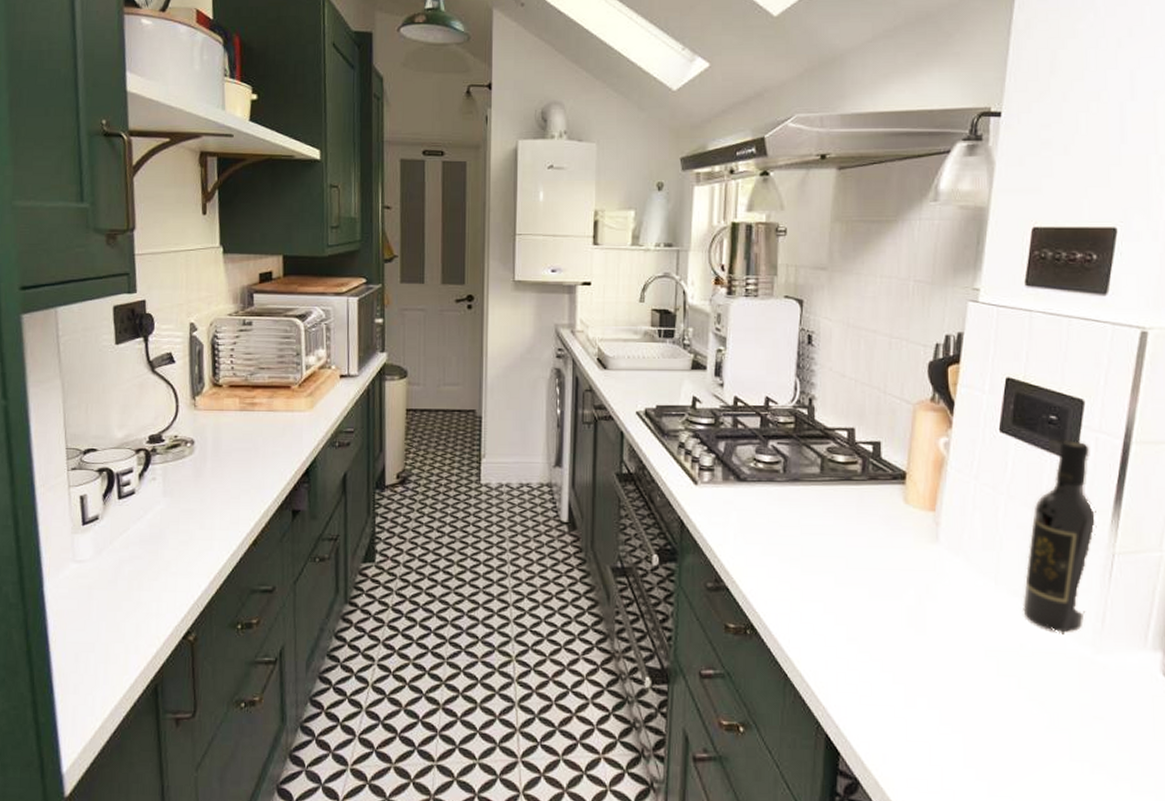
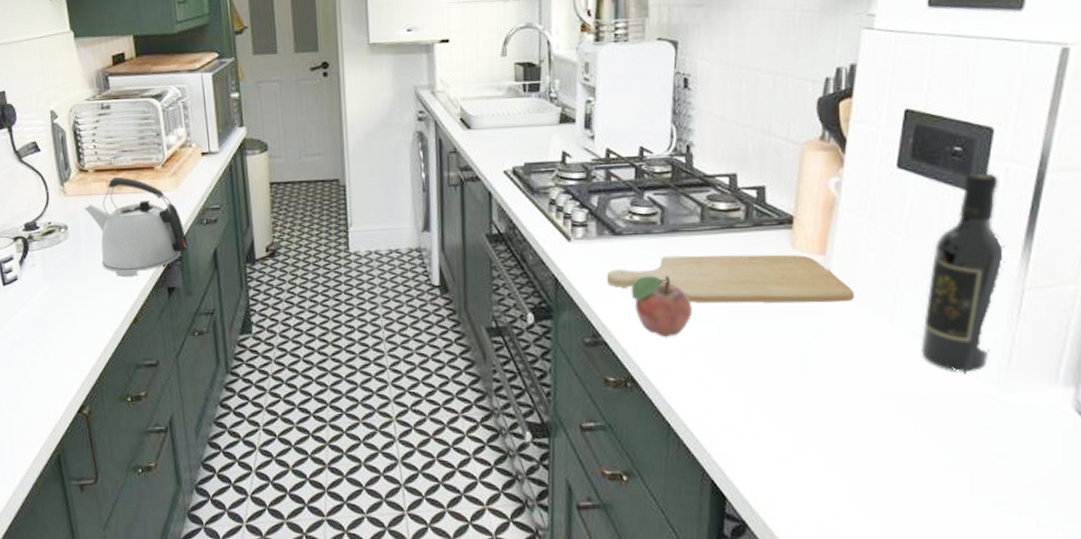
kettle: none [213,393,317,496] -> present [83,176,188,276]
chopping board: none [731,504,961,559] -> present [607,254,853,303]
fruit: none [753,523,812,585] -> present [631,275,693,337]

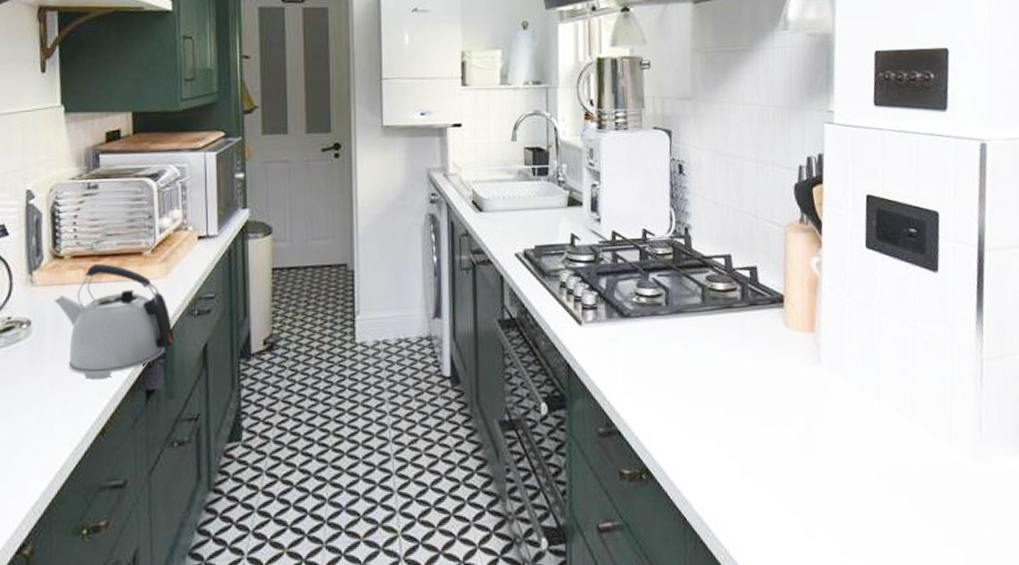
chopping board: present [607,254,853,303] -> none [618,333,843,385]
fruit: present [631,275,693,337] -> none [641,358,701,423]
wine bottle: present [921,172,1005,373] -> none [904,252,964,445]

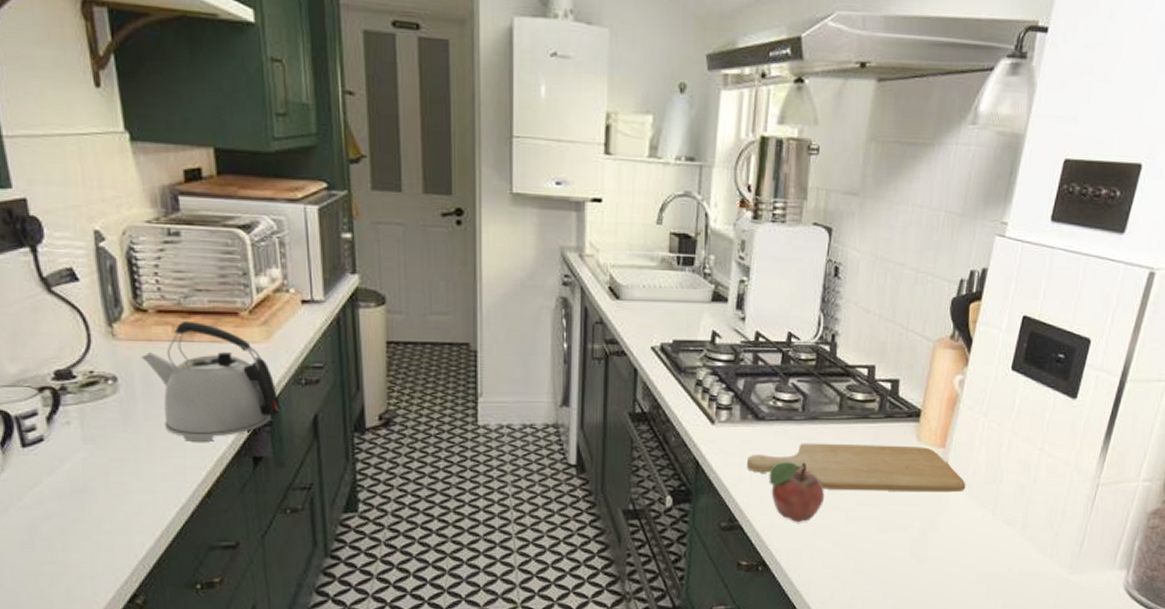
chopping board: none [618,333,843,385] -> present [747,443,965,493]
fruit: none [641,358,701,423] -> present [769,462,825,522]

